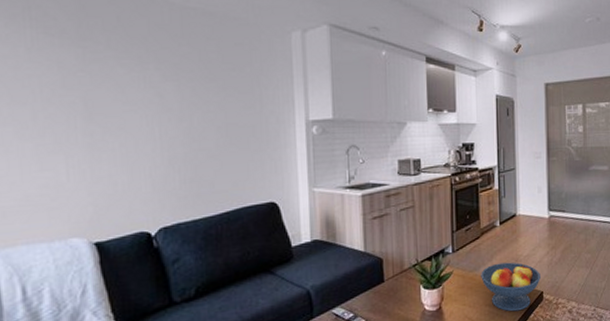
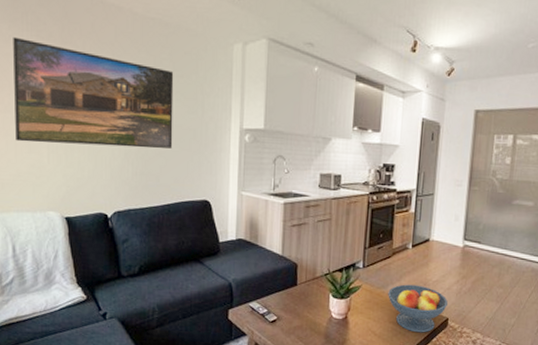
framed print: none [11,35,228,159] -> present [13,36,174,149]

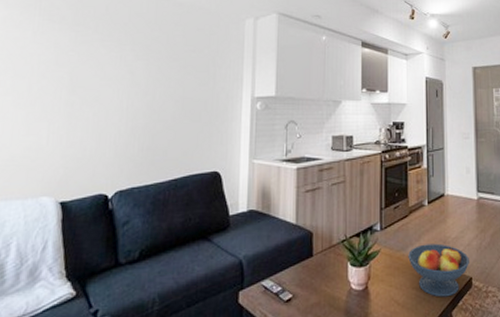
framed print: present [13,36,174,149] -> none [13,21,186,124]

